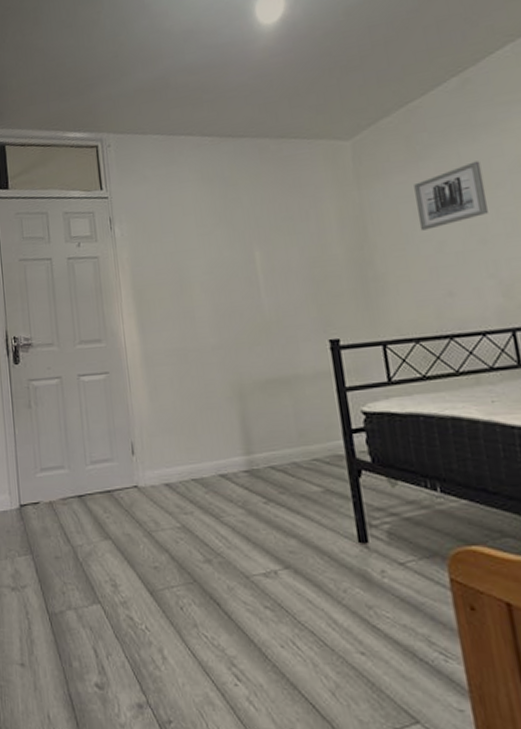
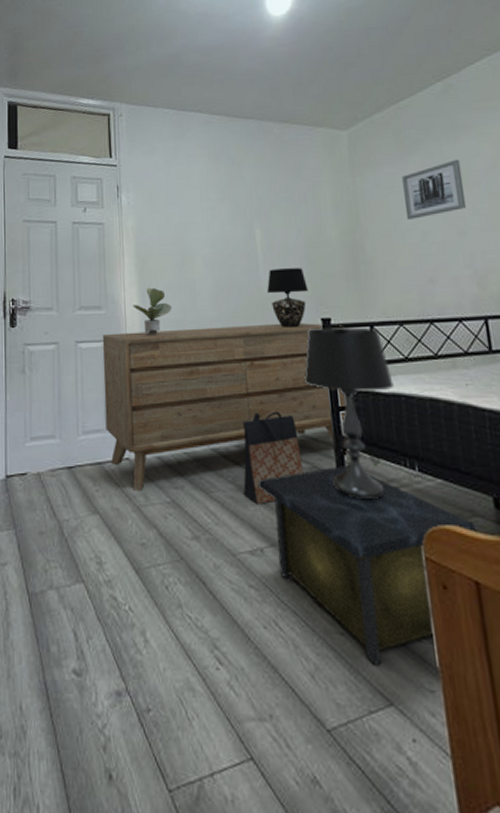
dresser: none [104,345,364,517] -> present [102,323,349,491]
potted plant: none [132,318,173,365] -> present [132,287,173,335]
bag: none [251,436,316,528] -> present [243,411,304,504]
nightstand: none [268,488,508,684] -> present [257,466,477,665]
table lamp: none [270,289,314,352] -> present [267,268,308,329]
table lamp: none [312,346,411,522] -> present [303,326,394,500]

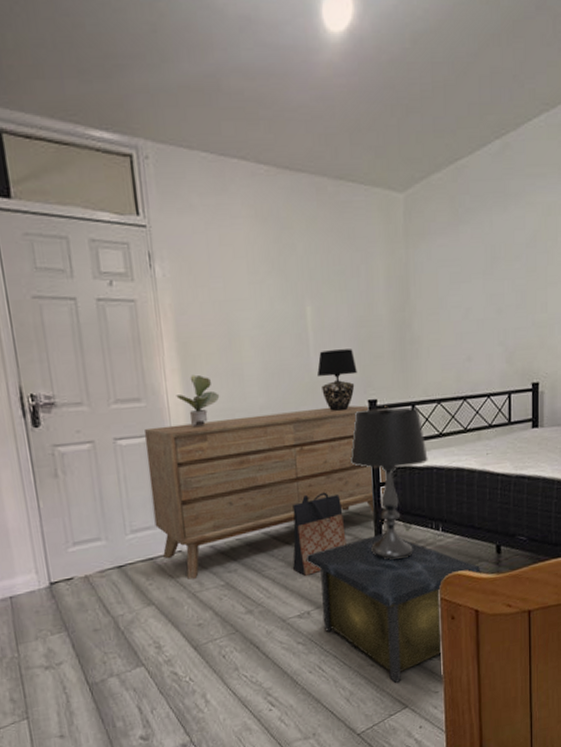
wall art: present [402,159,466,220] -> none [452,231,507,296]

